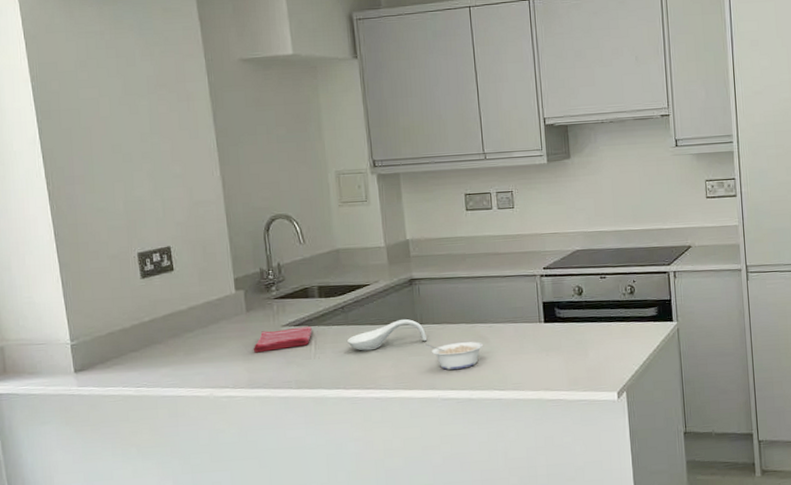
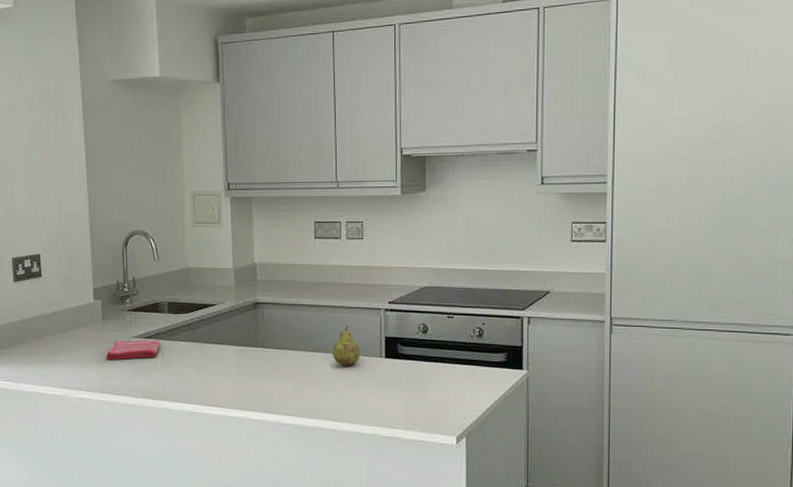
spoon rest: present [346,319,428,351] -> none [191,342,268,369]
legume: present [424,341,484,370] -> none [264,368,322,396]
fruit: none [491,295,520,335] -> present [332,326,361,366]

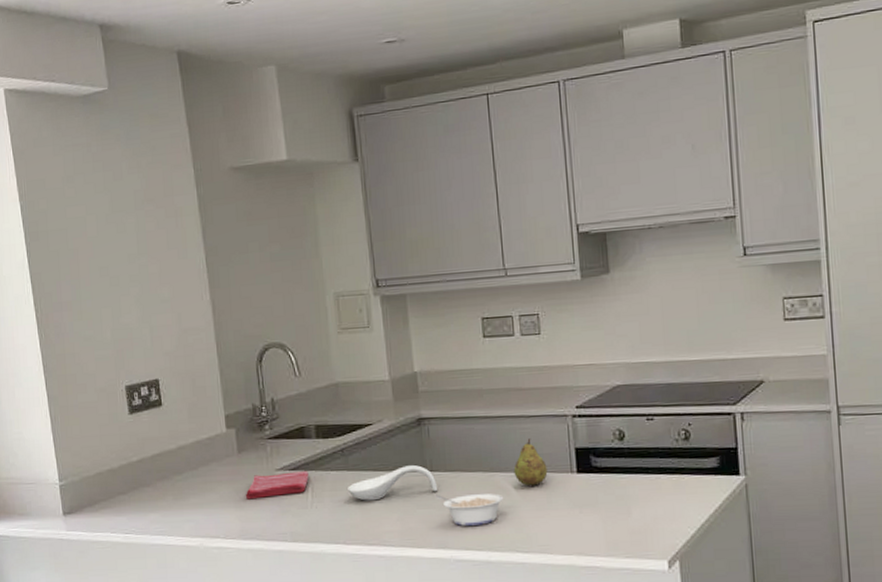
spoon rest: none [191,342,268,369] -> present [346,465,438,501]
legume: none [264,368,322,396] -> present [435,493,504,526]

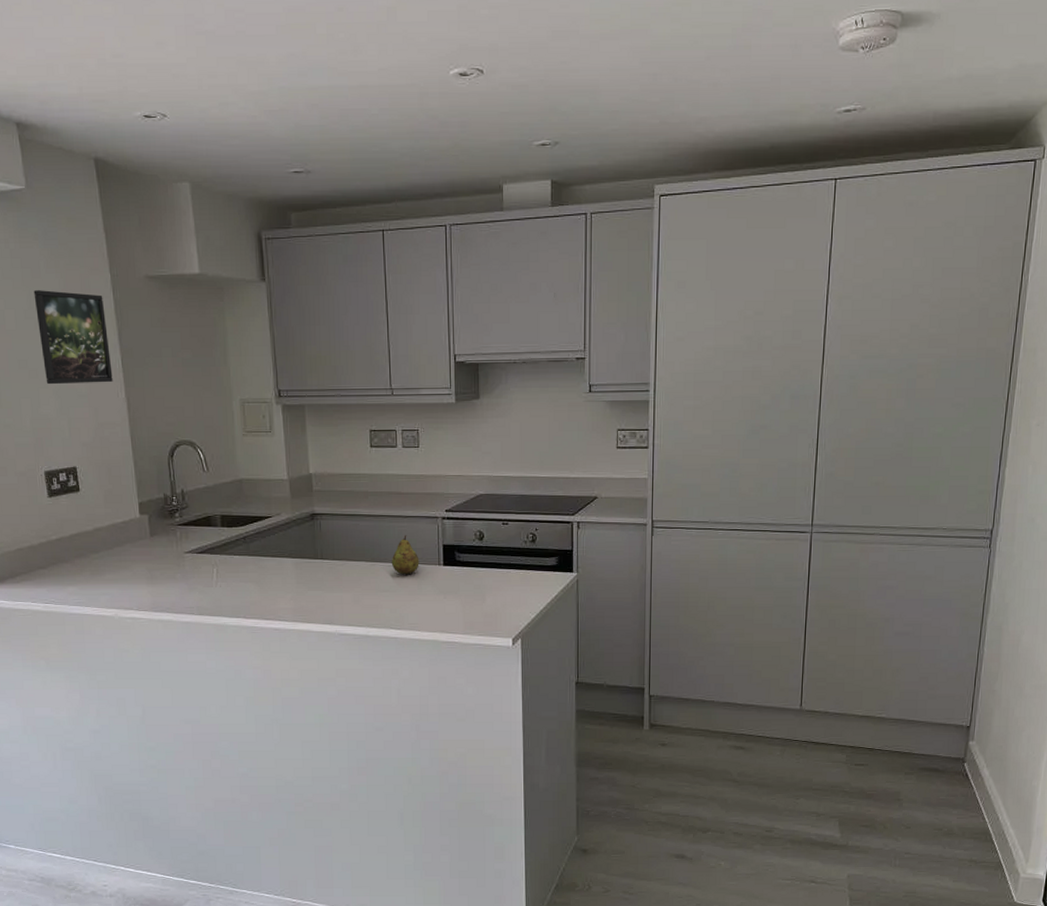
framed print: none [115,191,197,292] -> present [33,290,113,385]
dish towel: present [245,471,309,500] -> none [156,555,214,577]
spoon rest: present [346,465,438,501] -> none [247,554,327,582]
legume: present [435,493,504,526] -> none [324,579,382,606]

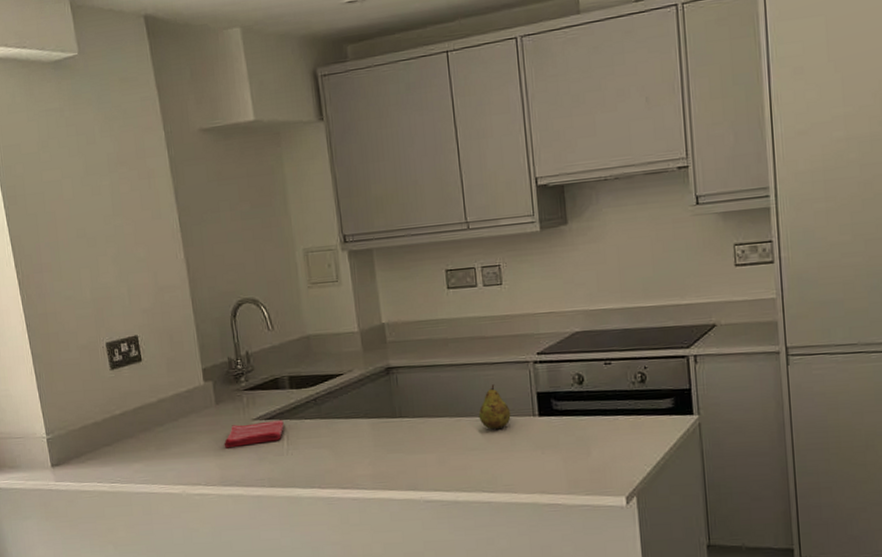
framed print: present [33,290,113,385] -> none [89,153,171,252]
dish towel: none [156,555,214,577] -> present [224,420,284,449]

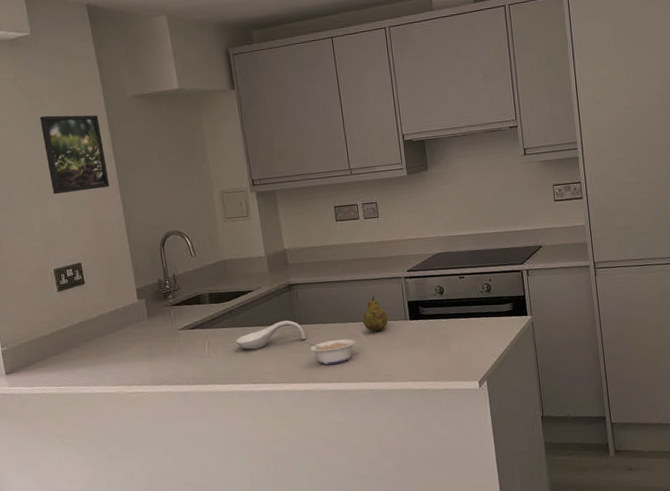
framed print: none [89,153,171,252] -> present [39,115,110,195]
dish towel: present [224,420,284,449] -> none [155,329,205,354]
spoon rest: none [320,412,408,447] -> present [235,320,306,350]
legume: none [404,437,470,469] -> present [304,338,356,365]

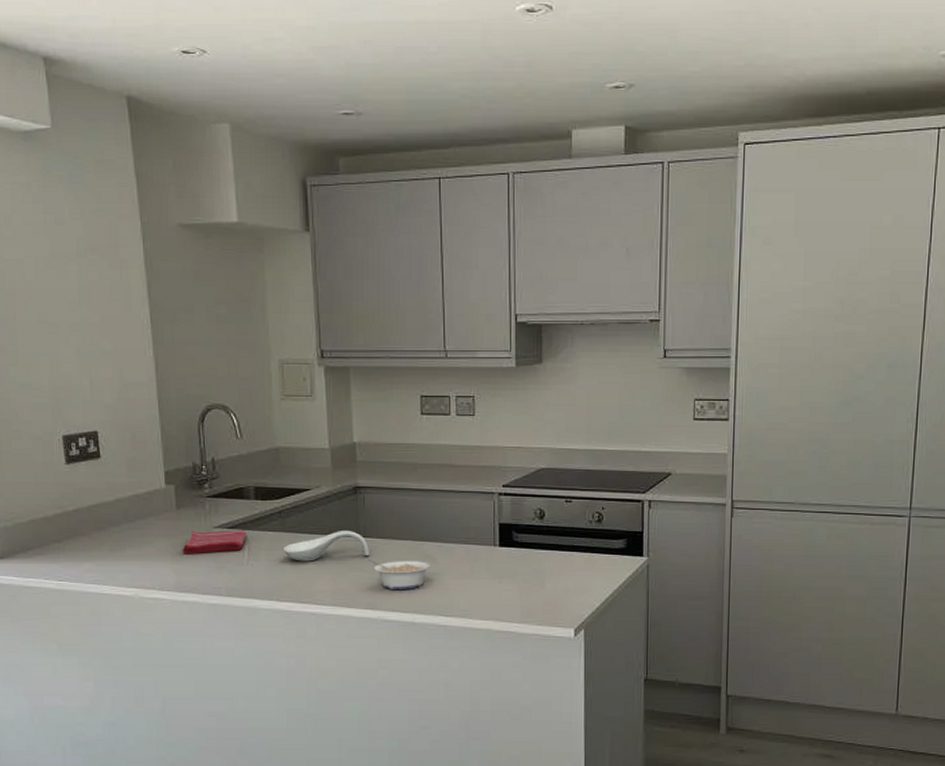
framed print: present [39,115,110,195] -> none [56,238,140,341]
dish towel: none [155,329,205,354] -> present [182,530,246,554]
fruit: present [362,296,388,332] -> none [441,512,473,556]

